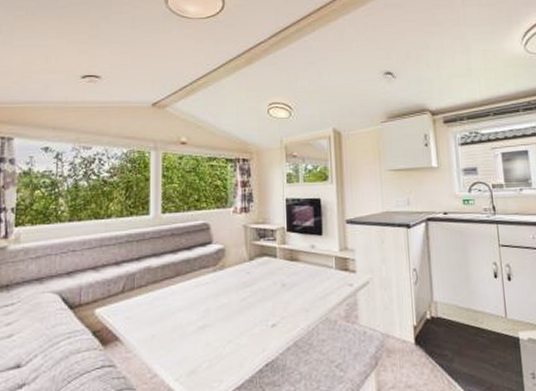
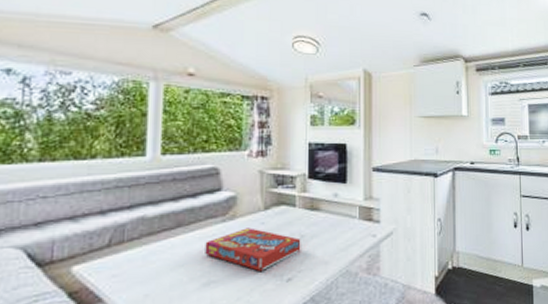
snack box: none [200,277,283,316] -> present [205,227,301,271]

